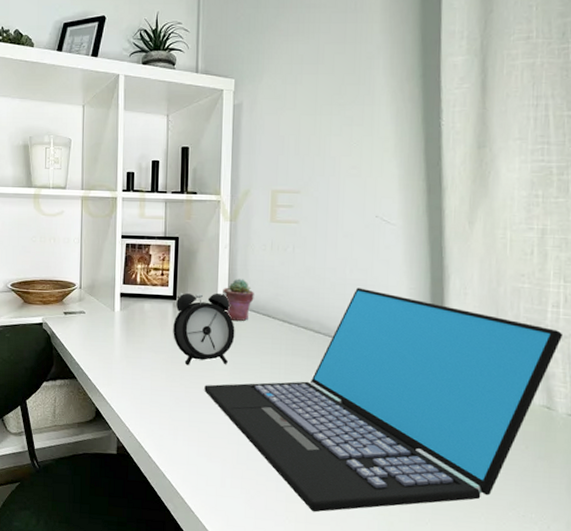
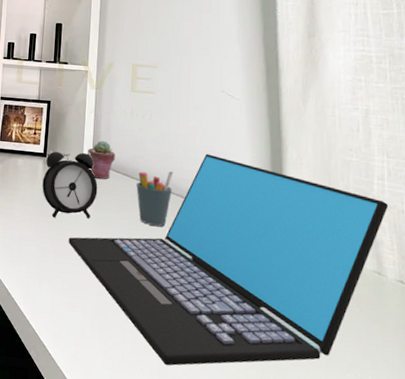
pen holder: none [278,308,320,369] -> present [136,171,174,226]

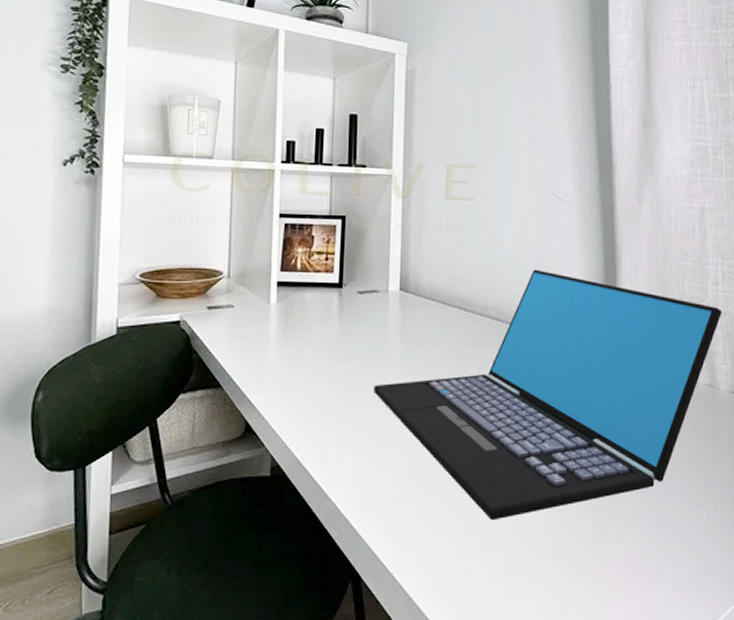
alarm clock: present [42,150,98,219] -> none [338,278,408,363]
potted succulent: present [88,140,116,179] -> none [394,262,429,309]
pen holder: present [136,171,174,226] -> none [454,293,497,360]

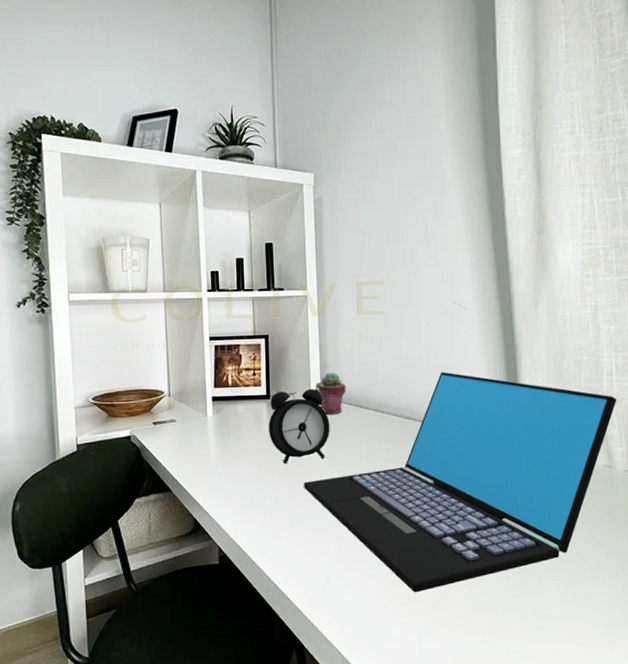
alarm clock: none [338,278,408,363] -> present [268,388,330,464]
potted succulent: none [394,262,429,309] -> present [315,372,346,414]

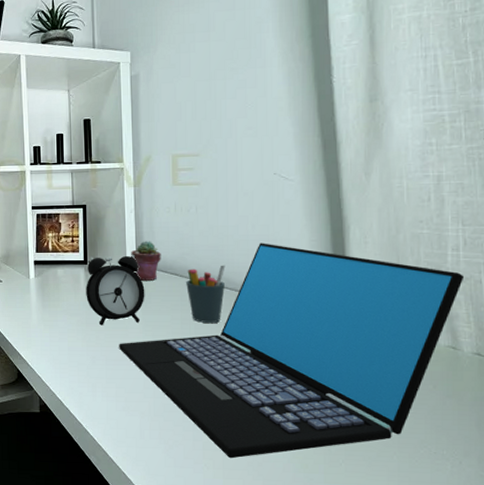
pen holder: none [371,395,409,456] -> present [186,265,226,323]

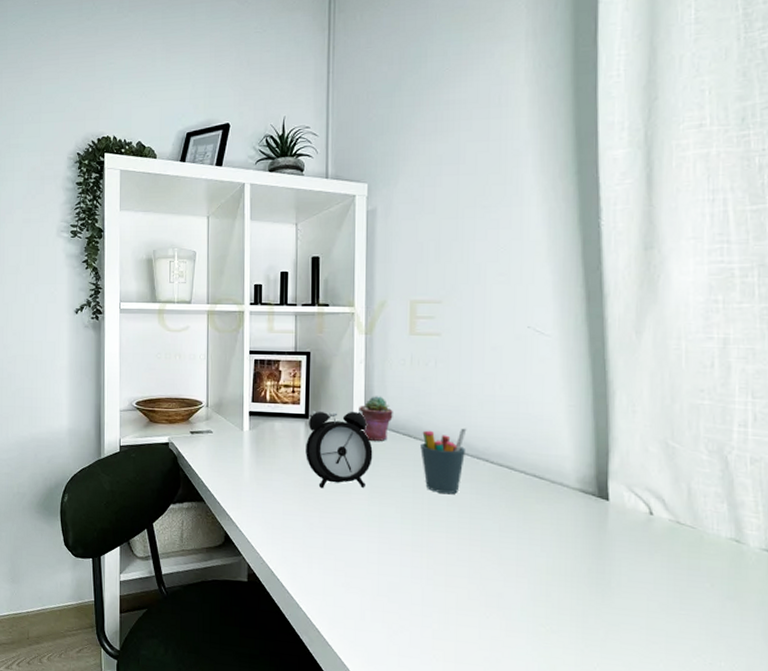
laptop: present [119,243,465,459] -> none [340,405,753,652]

